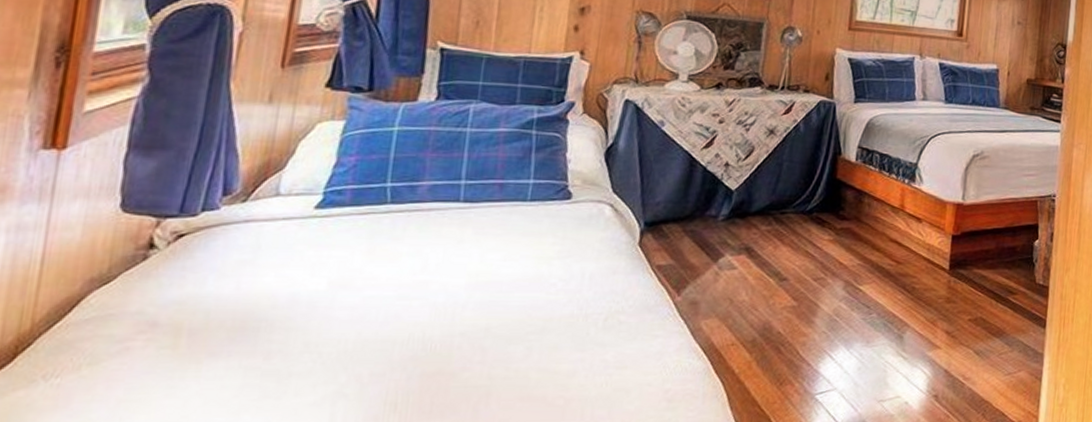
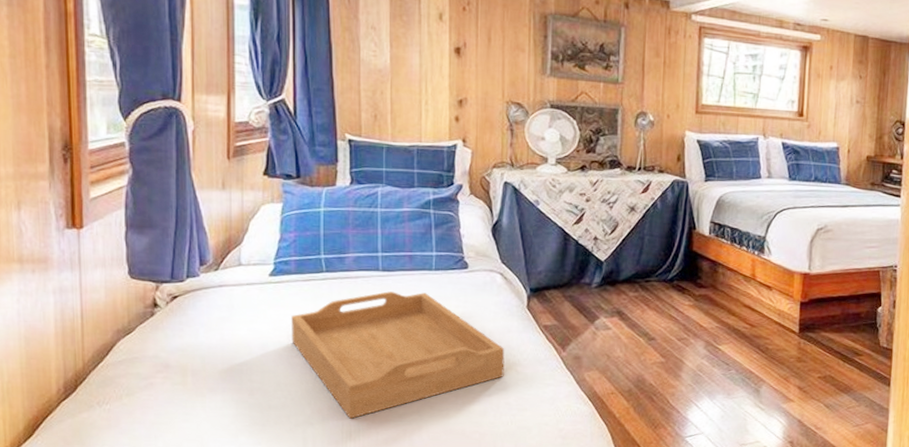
serving tray: none [332,226,607,386] -> present [291,291,505,419]

